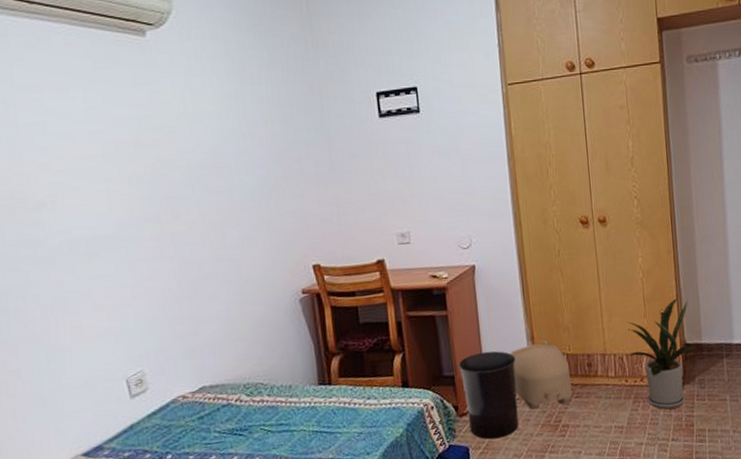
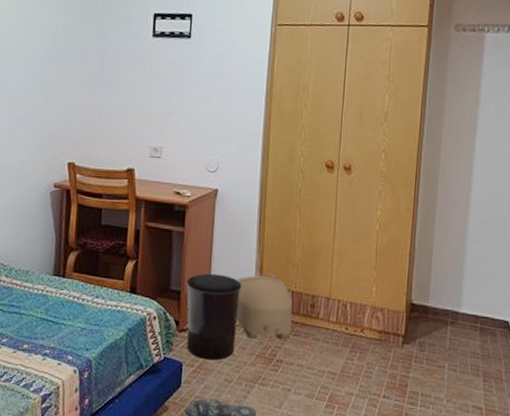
house plant: present [628,298,694,410] -> none [353,256,421,366]

